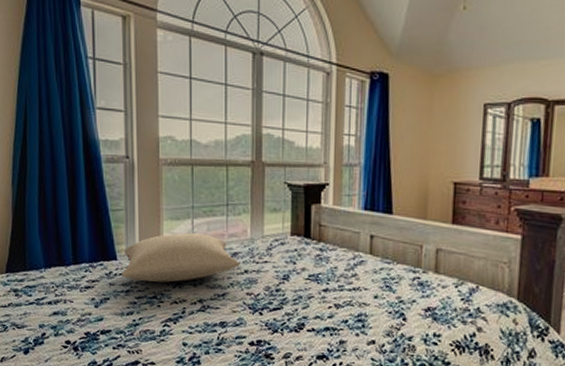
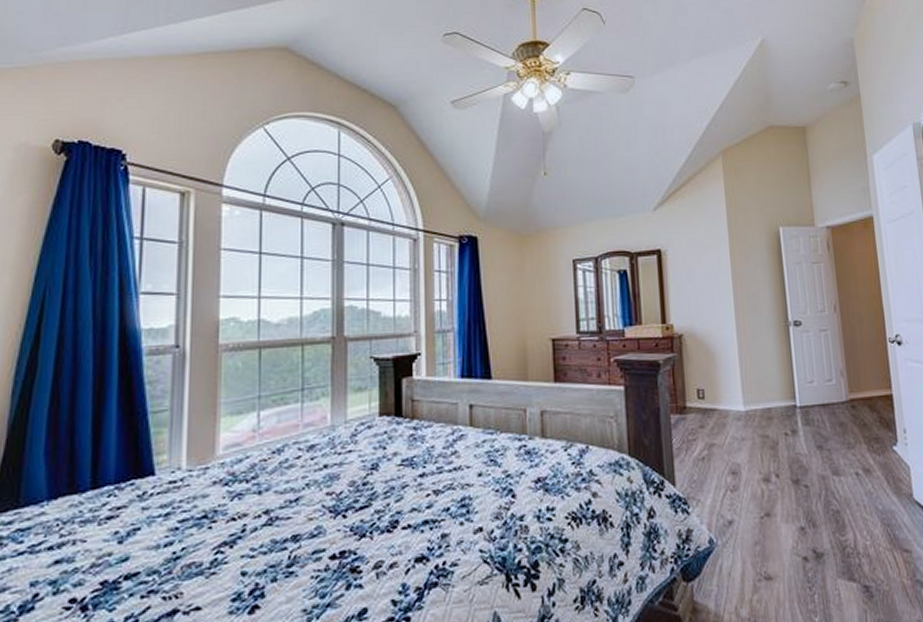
pillow: present [121,233,240,283] -> none [159,427,318,499]

